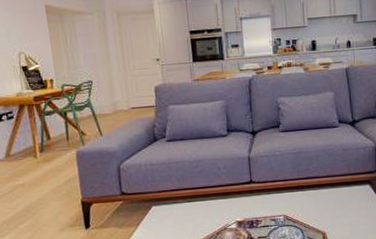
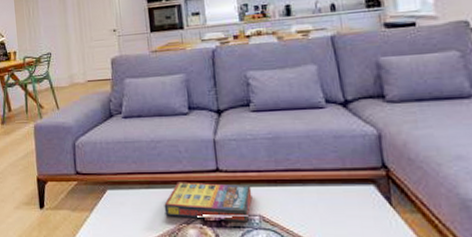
game compilation box: none [204,192,279,223] -> present [164,182,252,222]

